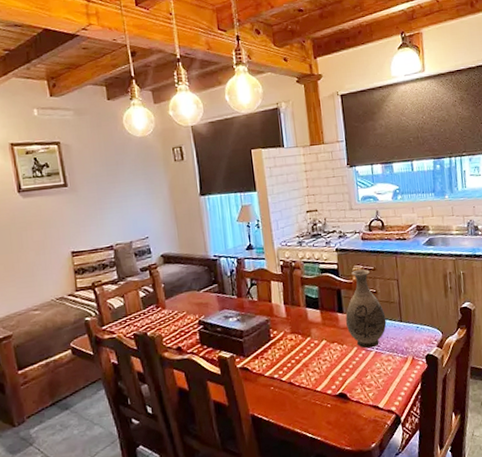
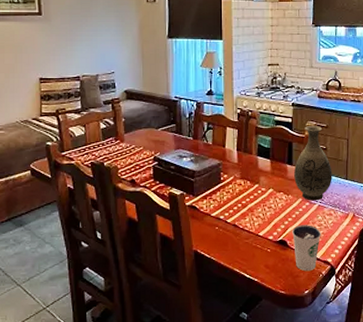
dixie cup: none [351,373,382,424] -> present [292,225,321,272]

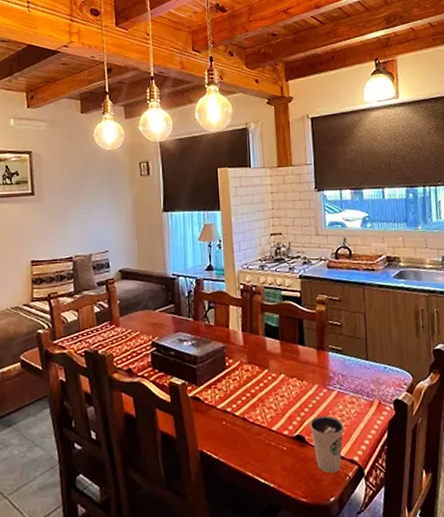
vase: present [294,125,332,201] -> none [307,299,351,387]

